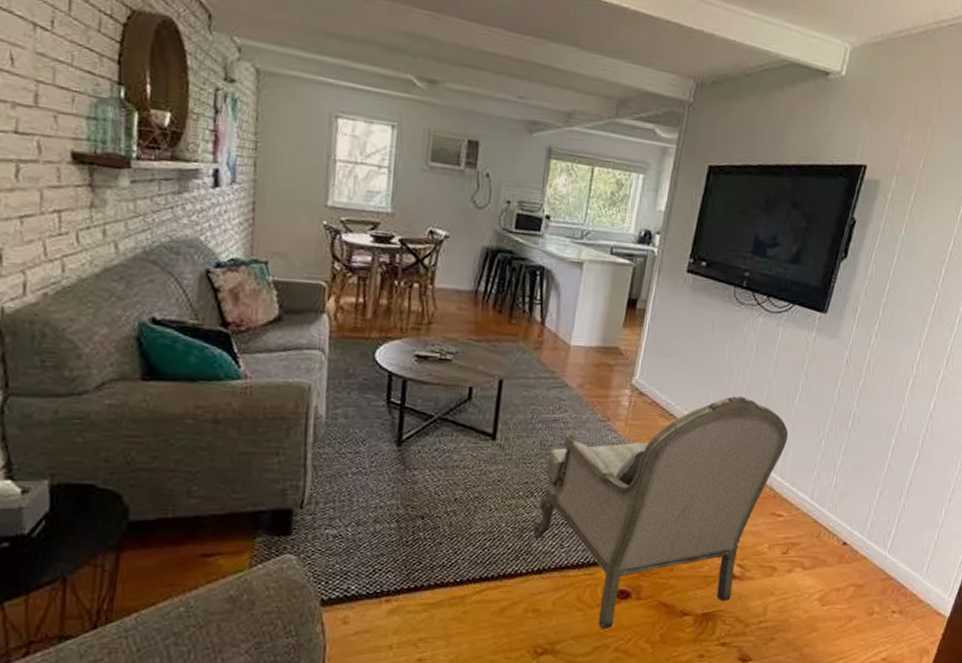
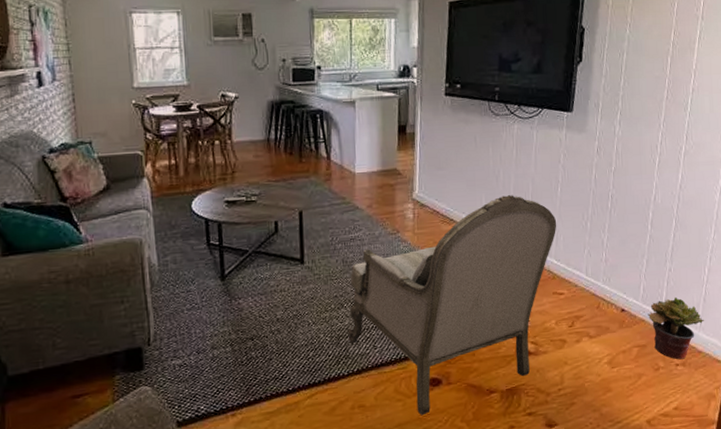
potted plant: none [870,537,931,607] -> present [647,297,704,360]

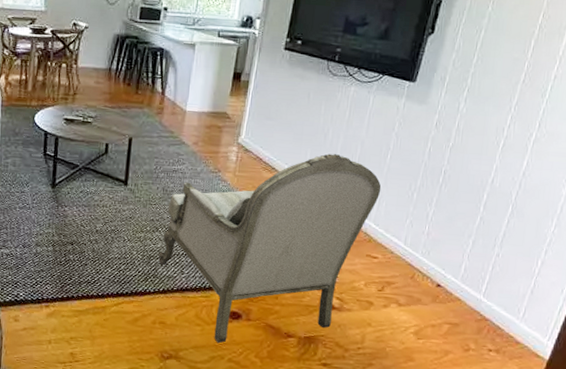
potted plant: present [647,297,704,360] -> none [465,283,528,346]

